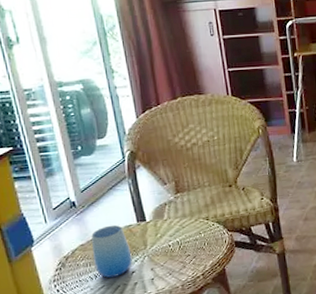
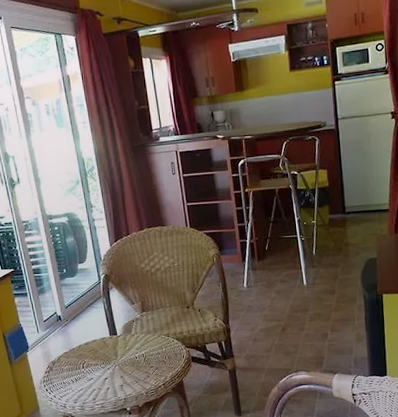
cup: present [91,224,133,278] -> none [73,337,106,382]

